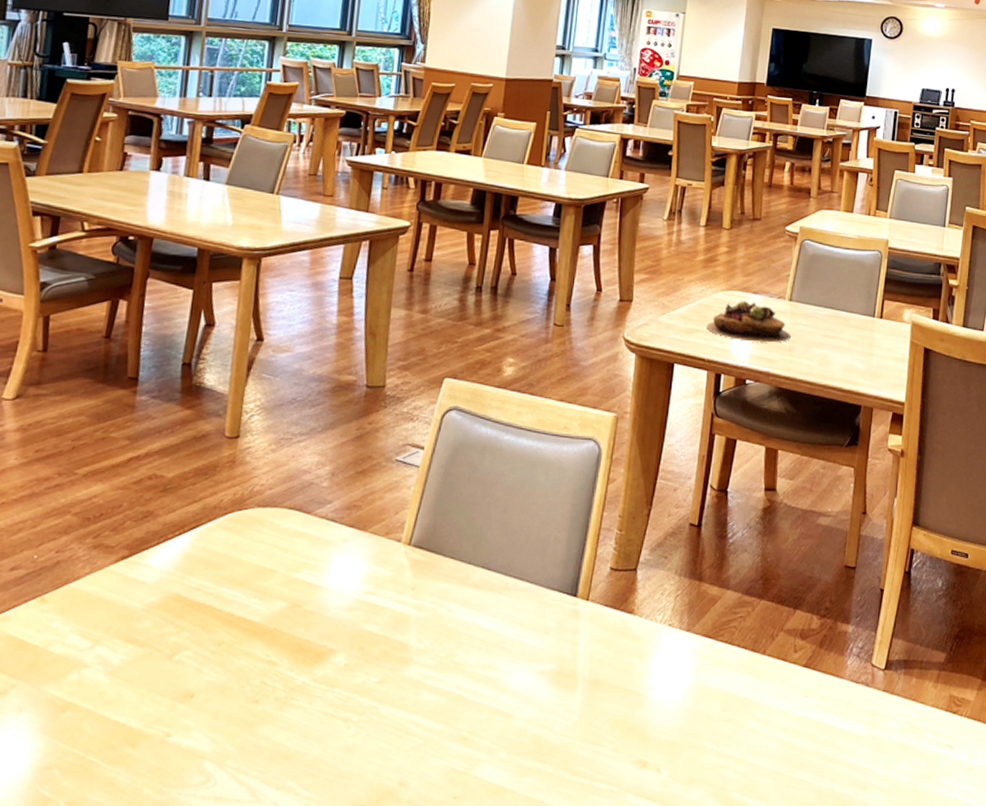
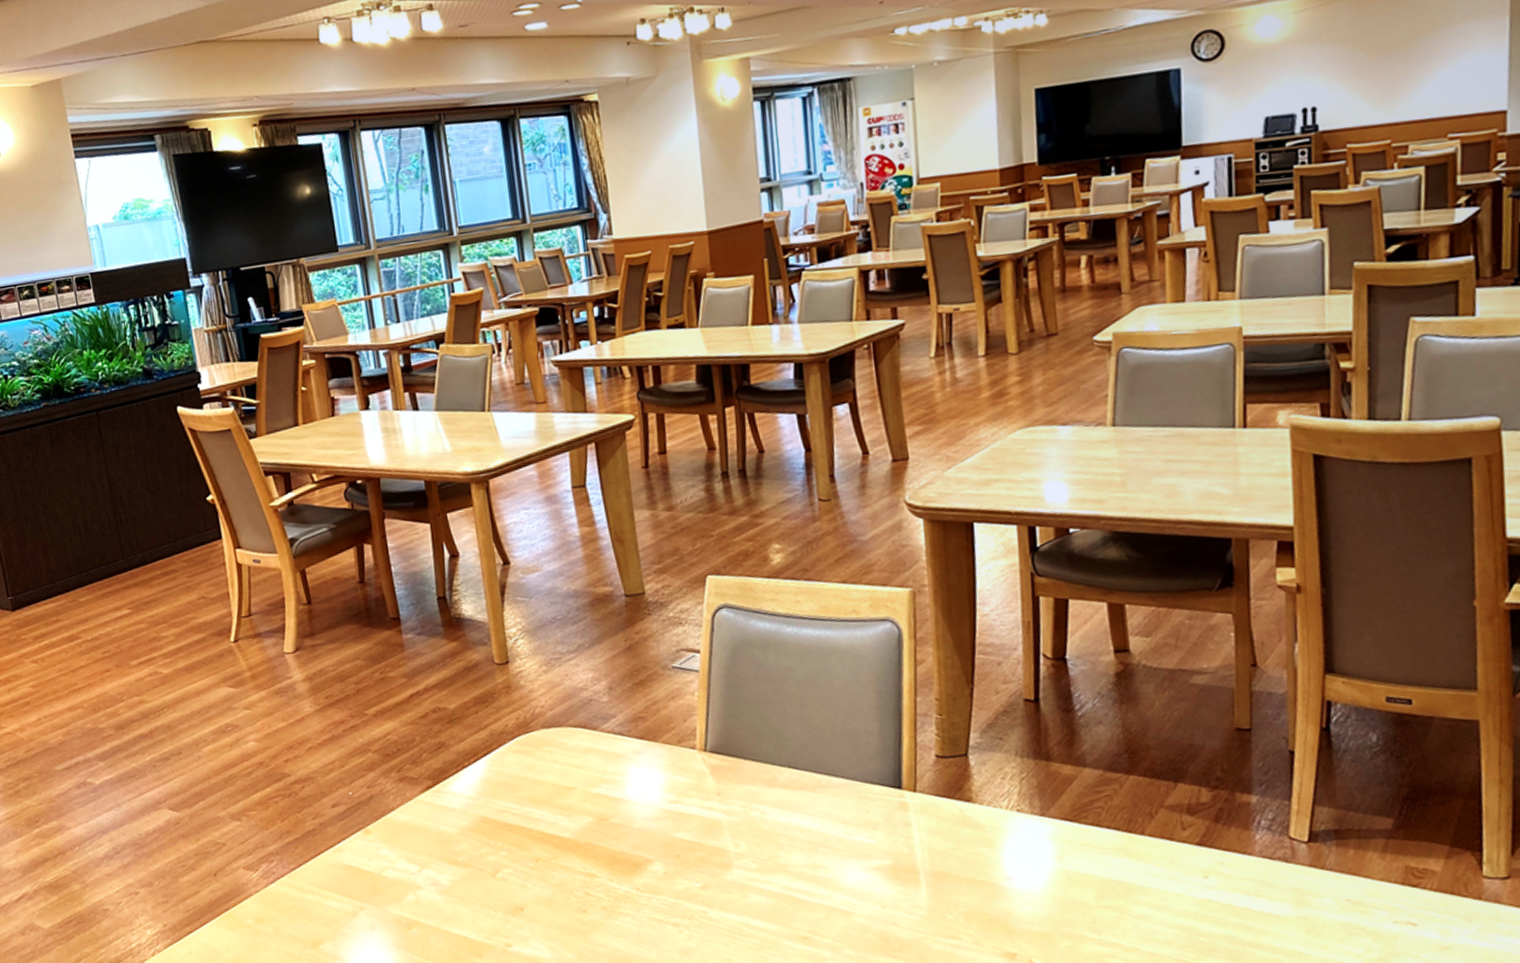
succulent plant: present [706,300,791,343] -> none [1006,435,1121,484]

